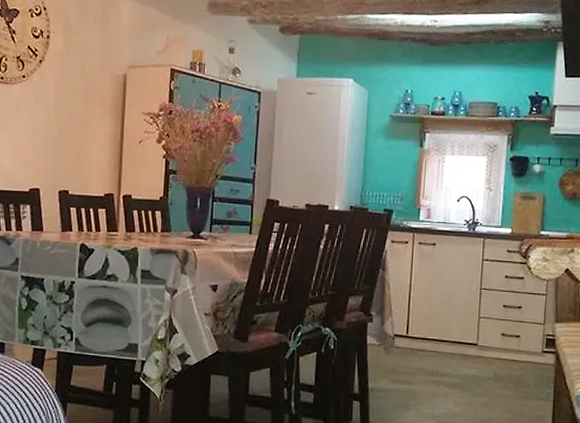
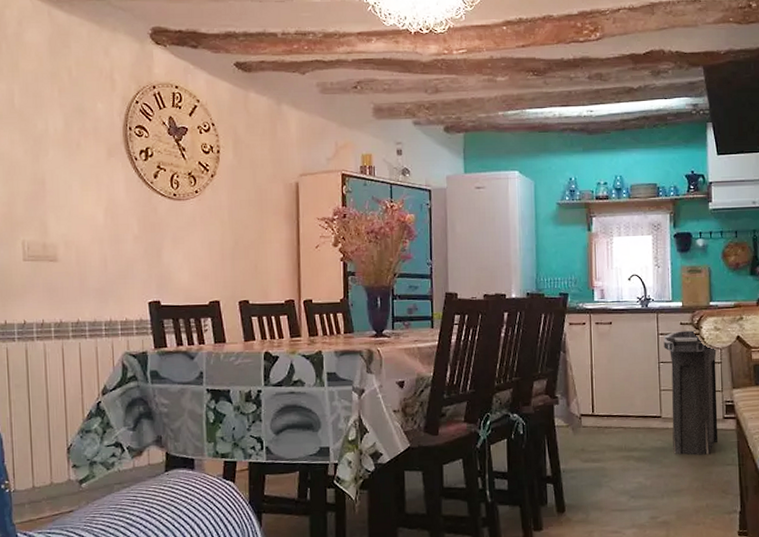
trash can: none [486,258,543,387] -> present [663,330,719,456]

